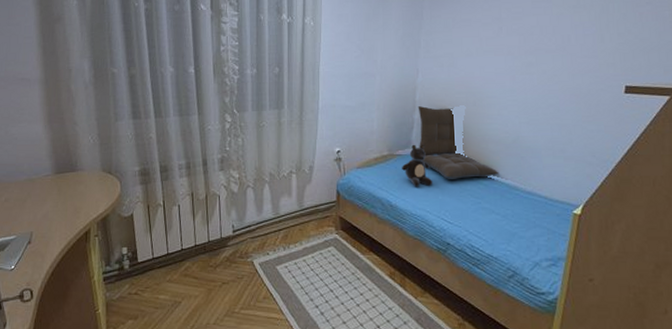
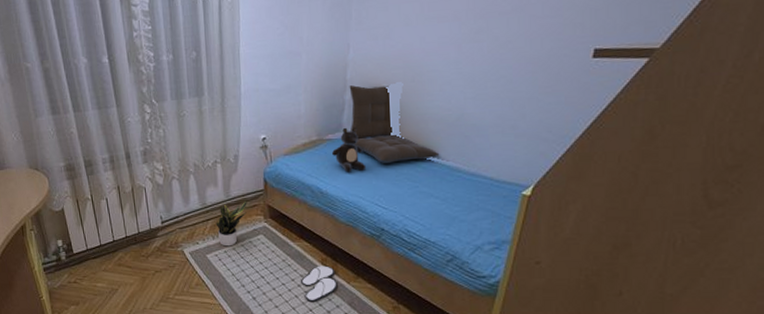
potted plant: none [287,211,320,258] -> present [215,200,247,247]
slippers: none [370,280,405,319] -> present [301,266,337,303]

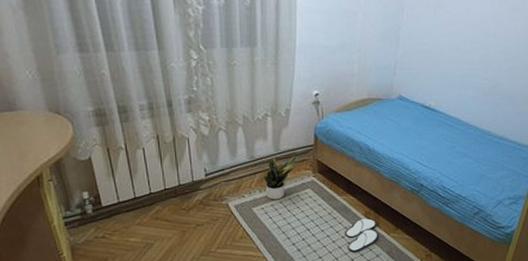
teddy bear: present [332,126,367,173] -> none [381,88,412,132]
seat cushion: present [349,85,440,163] -> none [400,49,475,124]

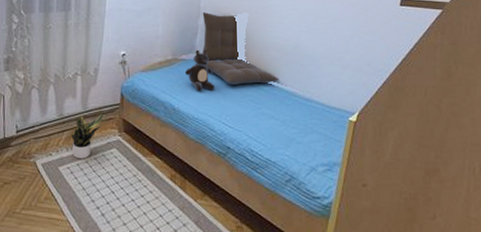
slippers: present [345,218,378,253] -> none [150,182,185,221]
teddy bear: none [381,88,412,132] -> present [185,49,215,92]
seat cushion: none [400,49,475,124] -> present [202,13,279,85]

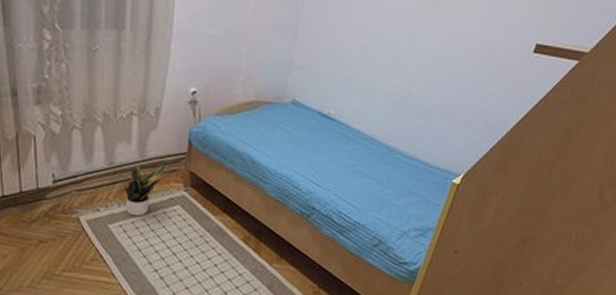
teddy bear: present [185,49,215,92] -> none [270,91,306,143]
seat cushion: present [202,13,279,85] -> none [294,44,382,137]

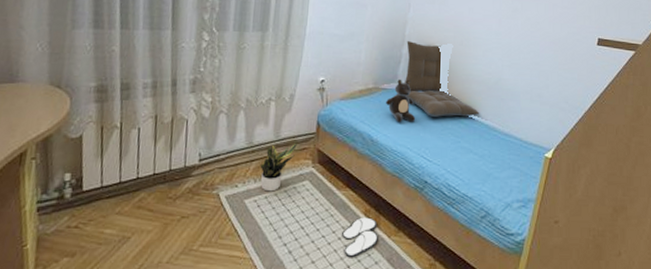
slippers: none [218,244,258,285] -> present [342,217,378,258]
teddy bear: none [270,91,306,143] -> present [386,79,416,123]
seat cushion: none [294,44,382,137] -> present [405,41,480,117]

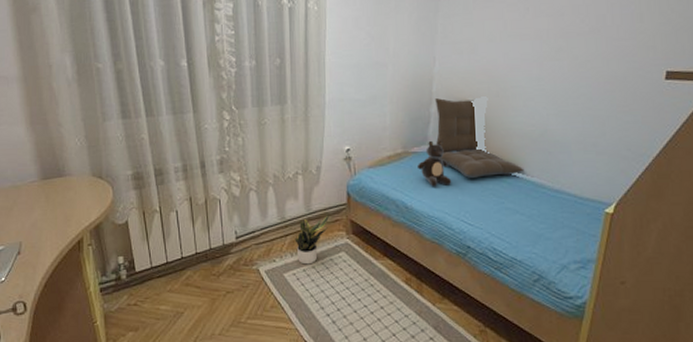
slippers: present [342,217,378,258] -> none [384,286,422,327]

